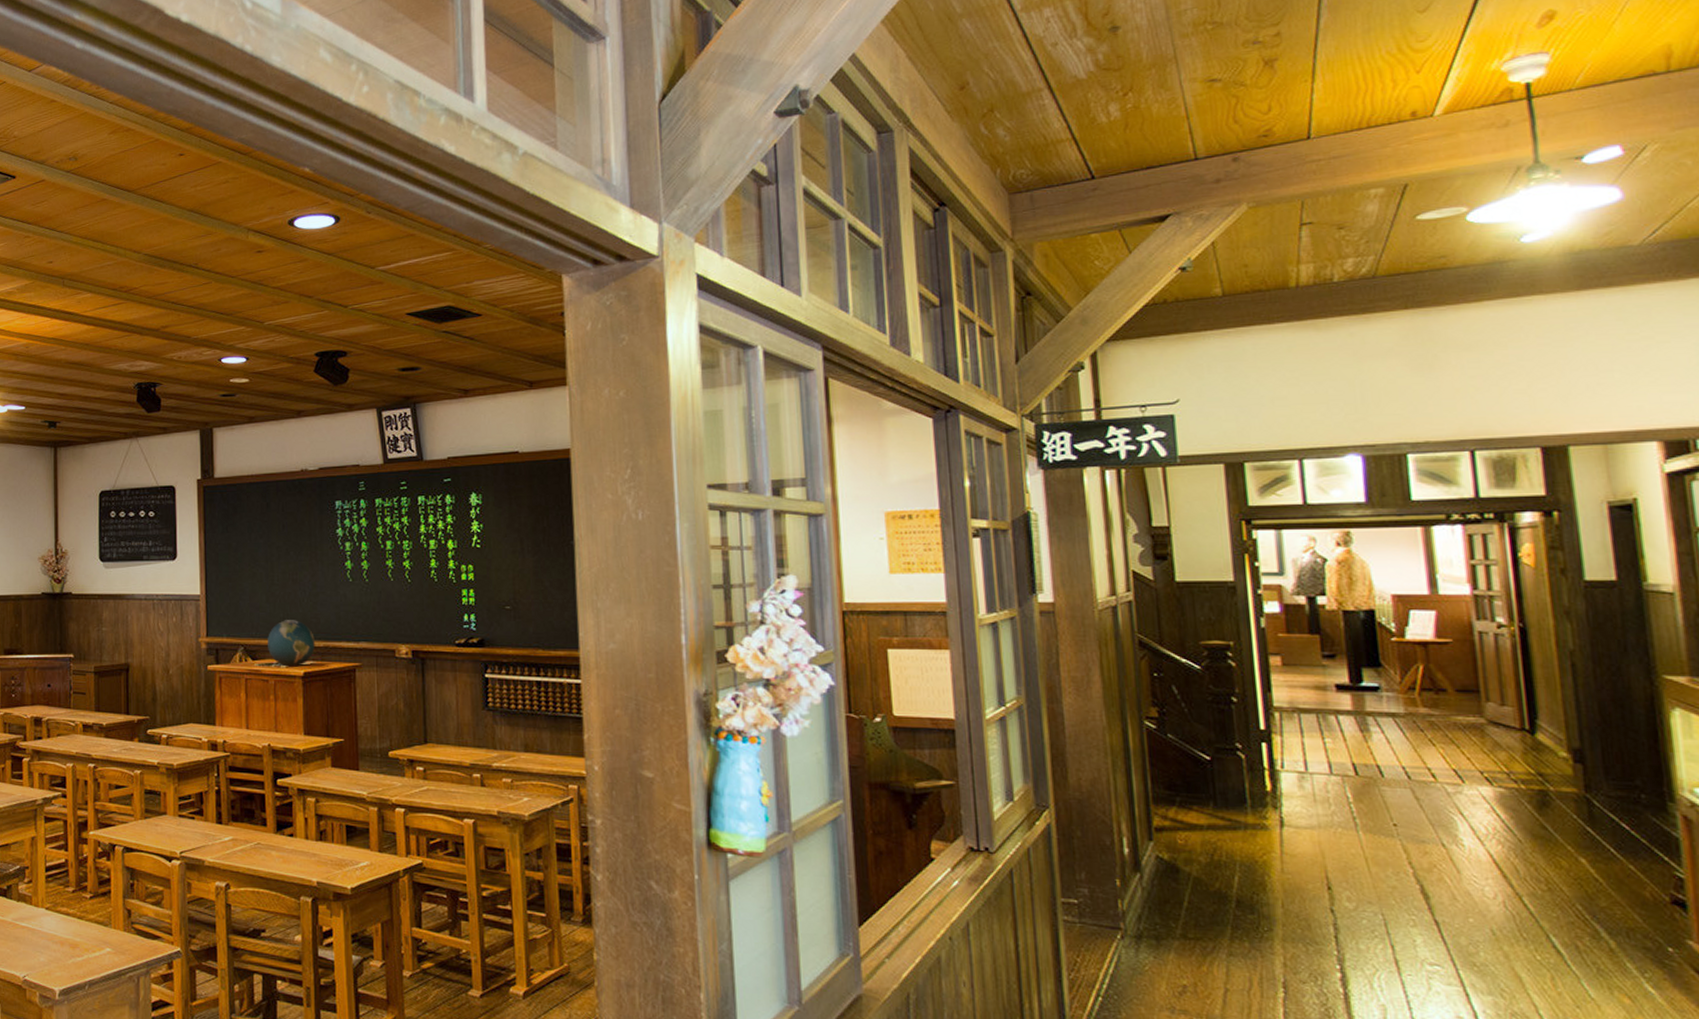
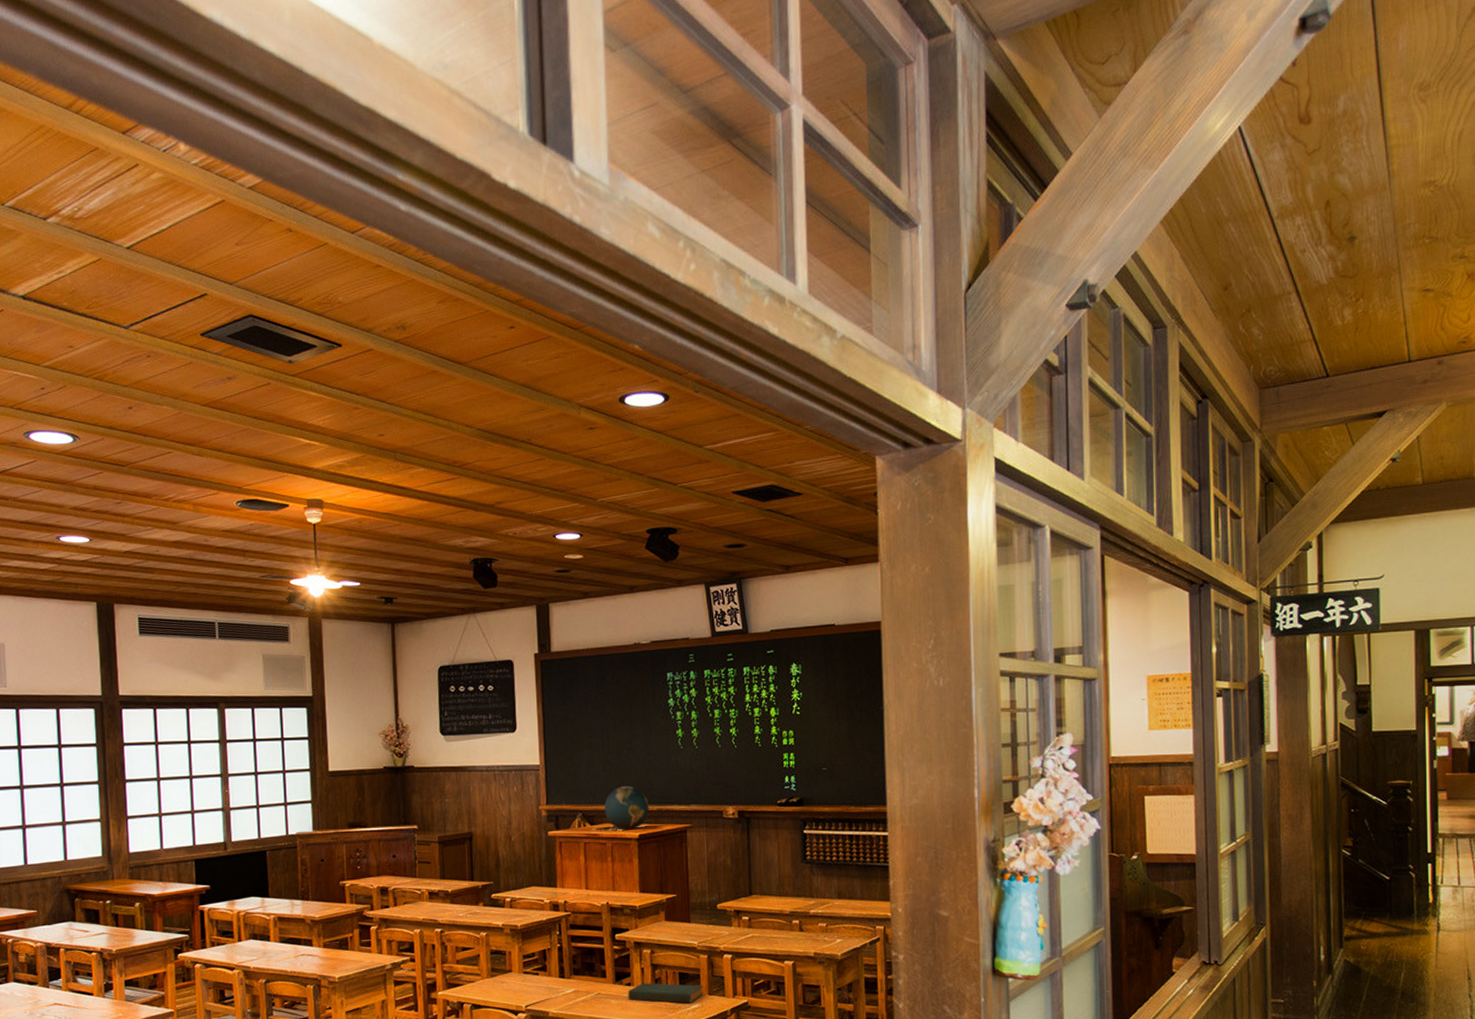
book: none [290,835,373,860] -> present [628,983,703,1003]

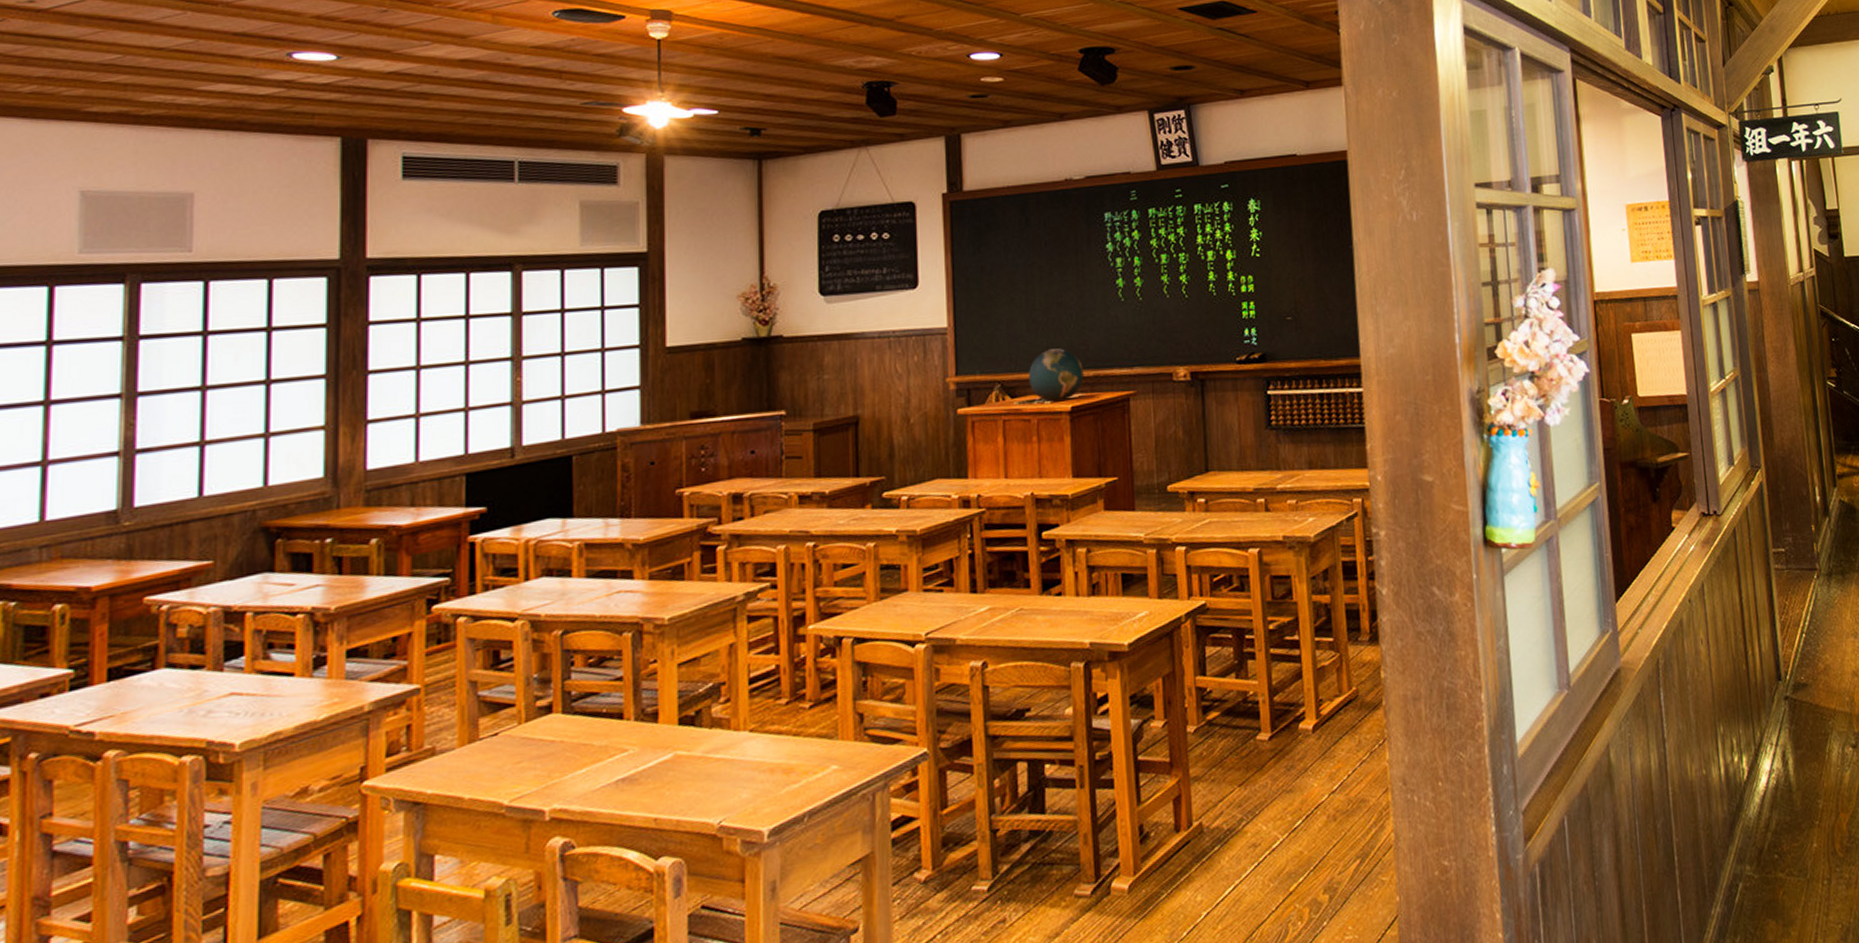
book: present [628,983,703,1003] -> none [1058,587,1152,614]

